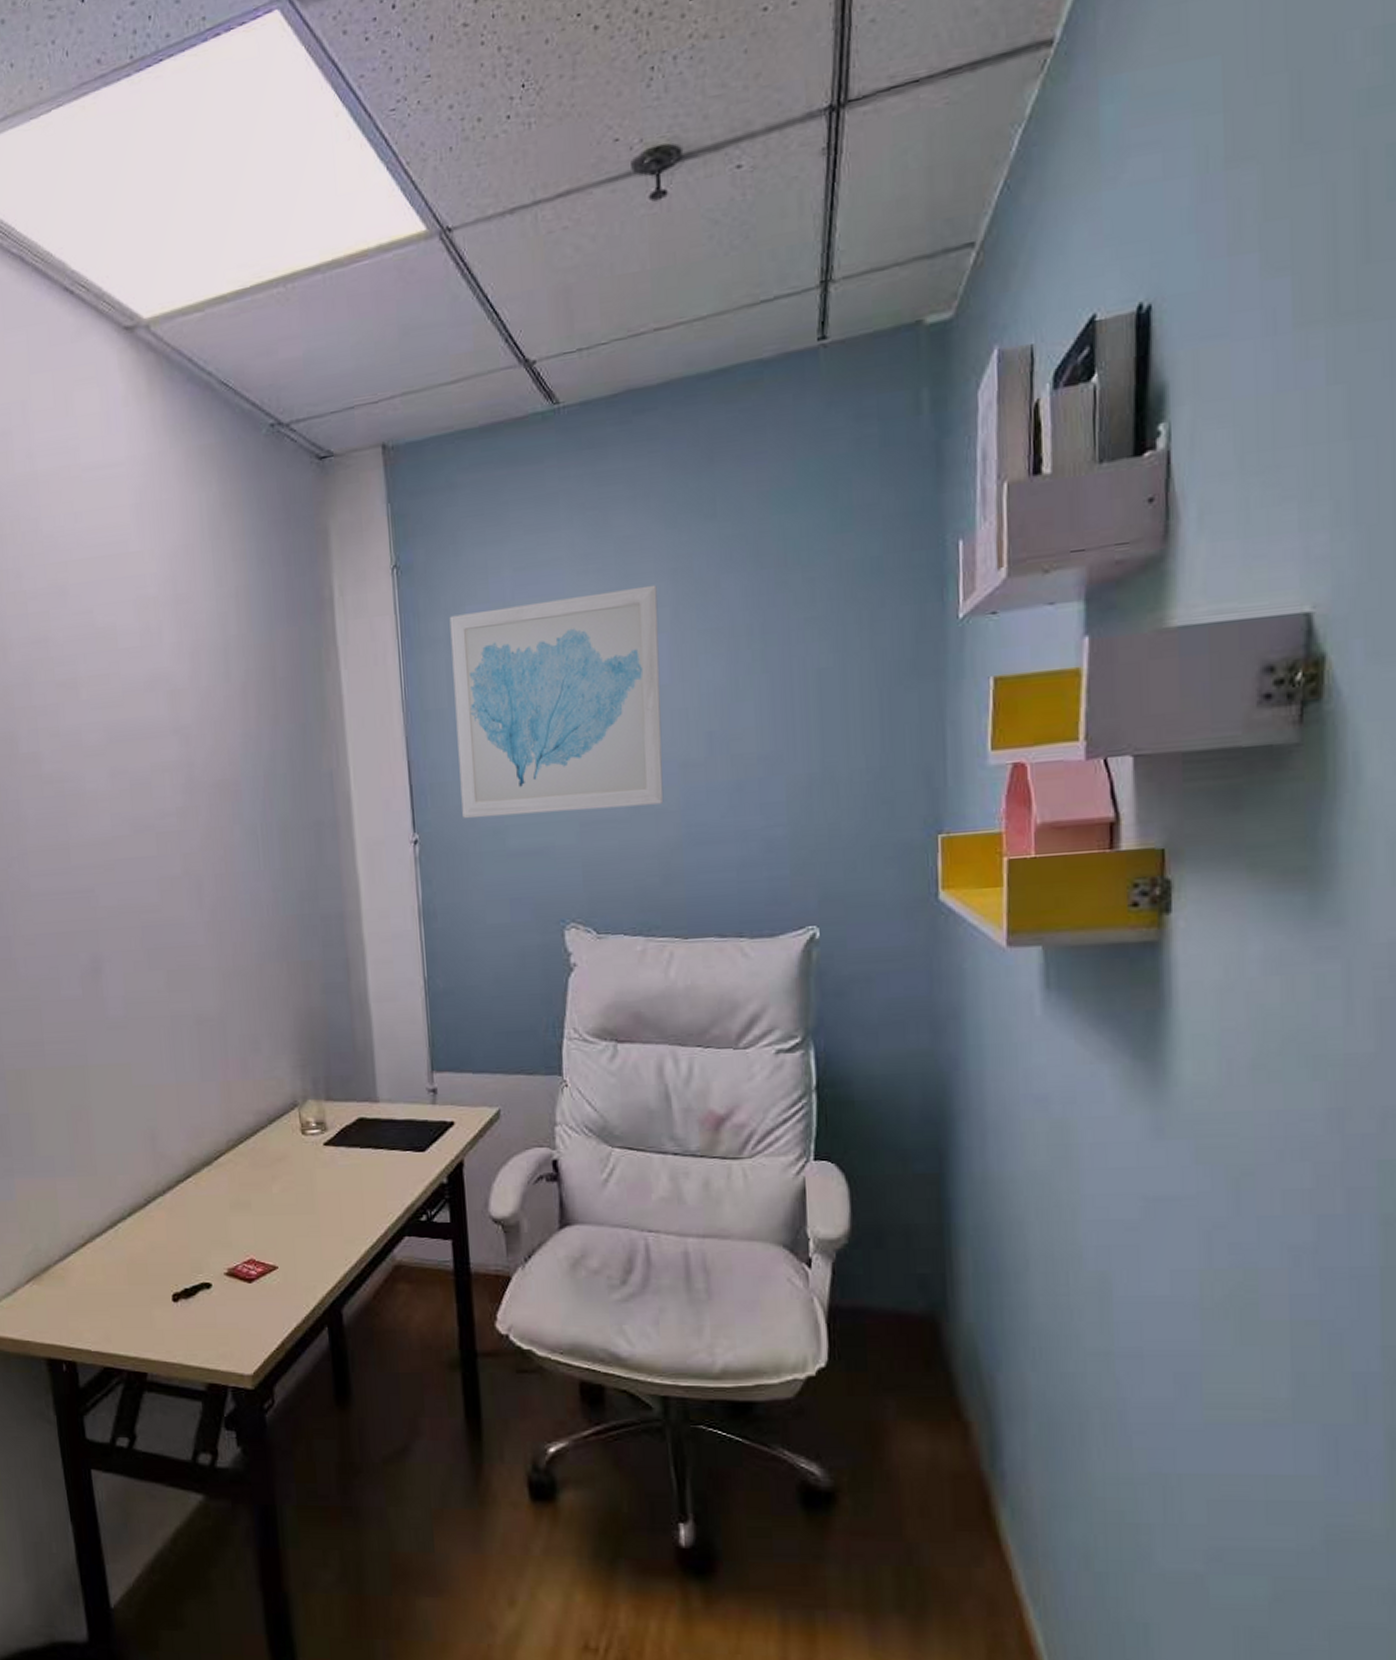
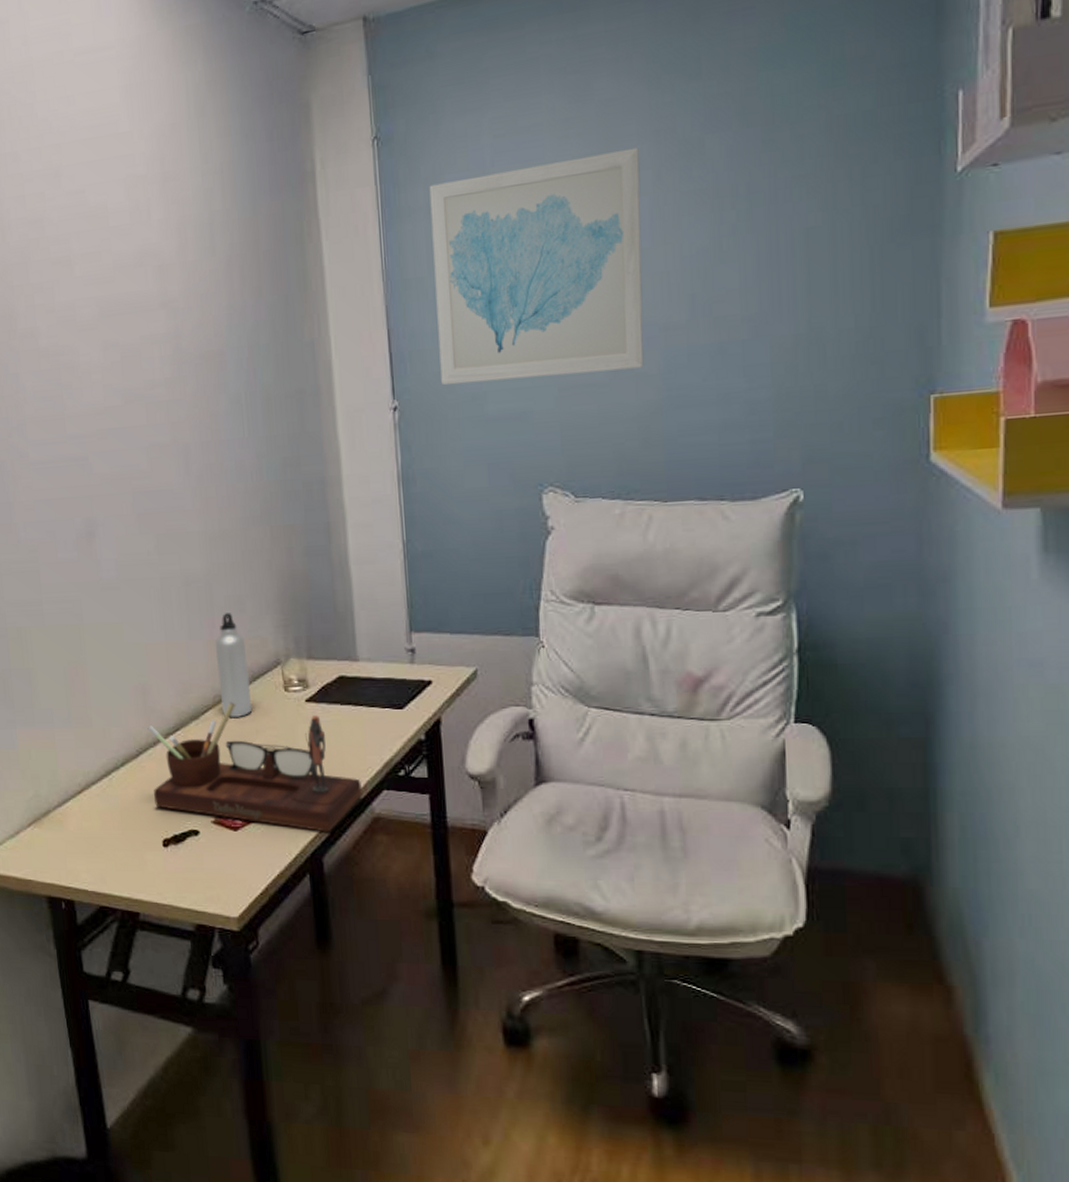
desk organizer: none [156,1147,383,1282] -> present [147,702,362,832]
water bottle: none [228,1053,268,1163] -> present [214,613,253,717]

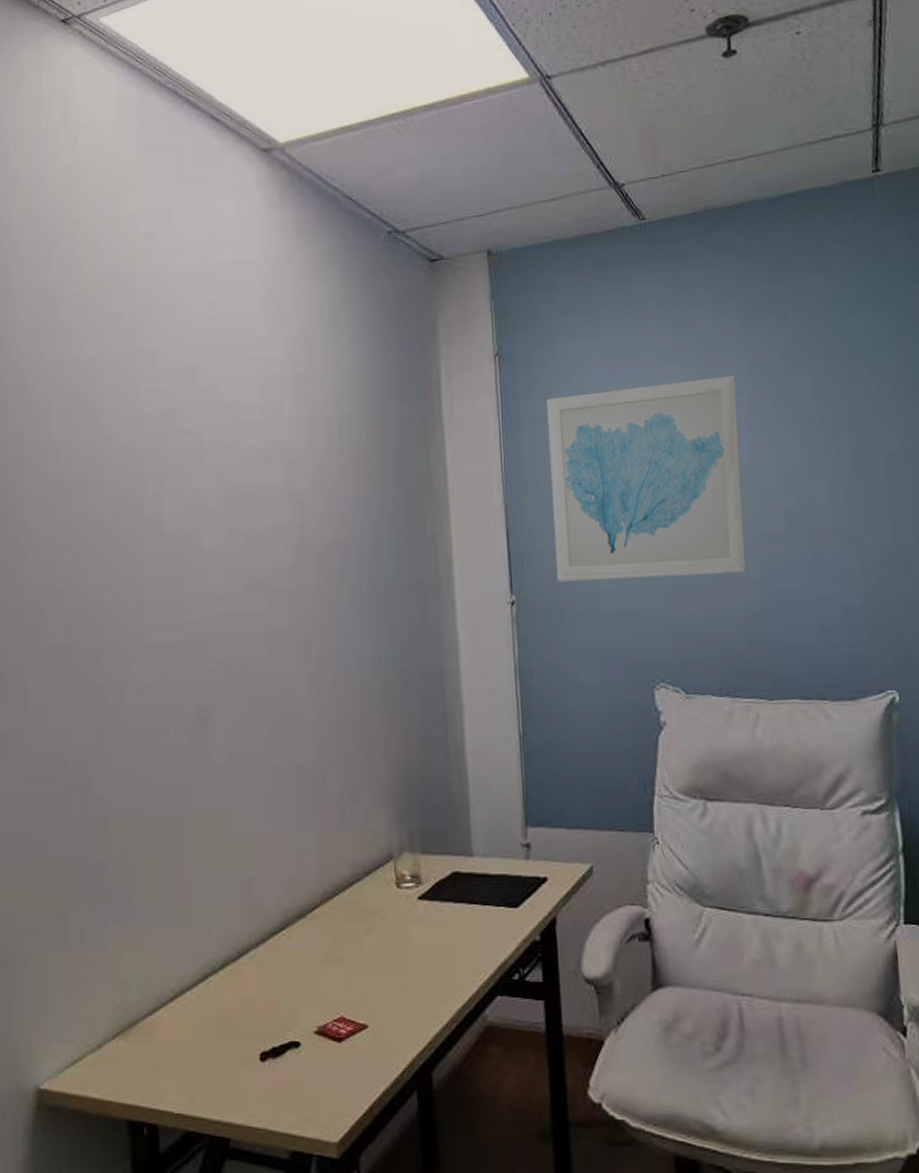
desk organizer: present [147,702,362,832] -> none [250,899,475,1043]
water bottle: present [214,613,253,717] -> none [326,804,363,916]

